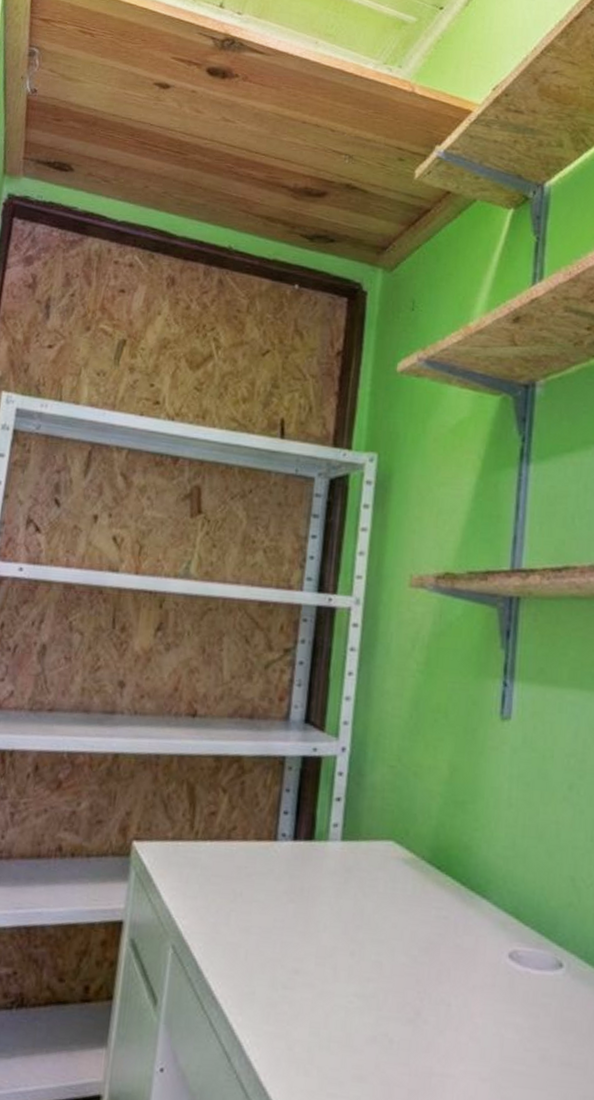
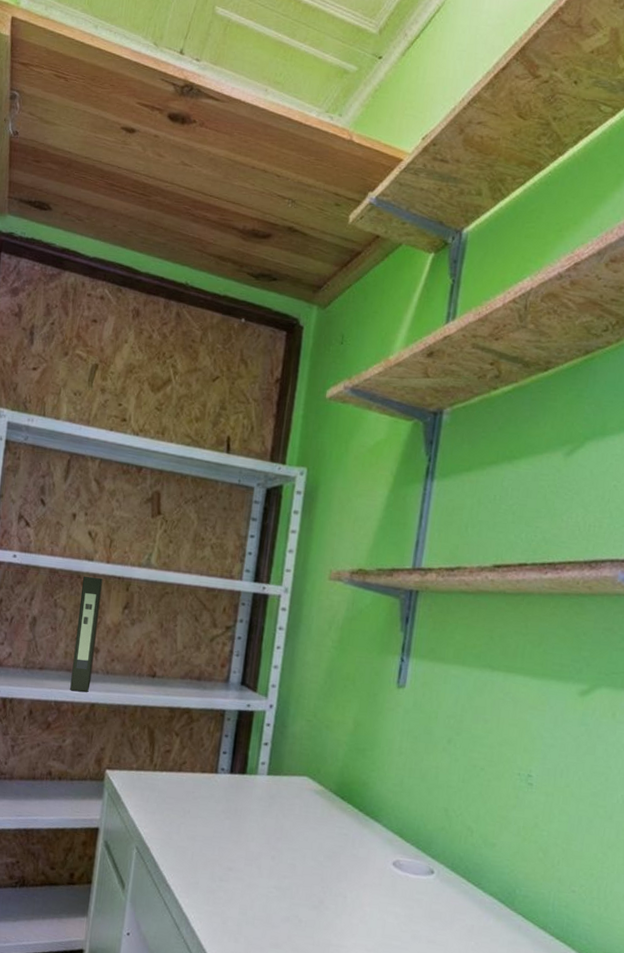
binder: none [87,591,131,739] -> present [70,576,104,692]

